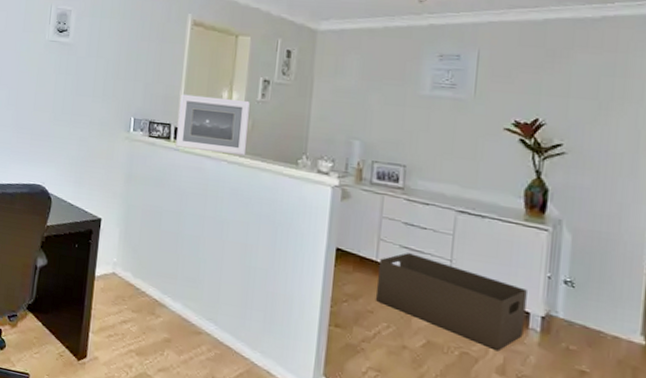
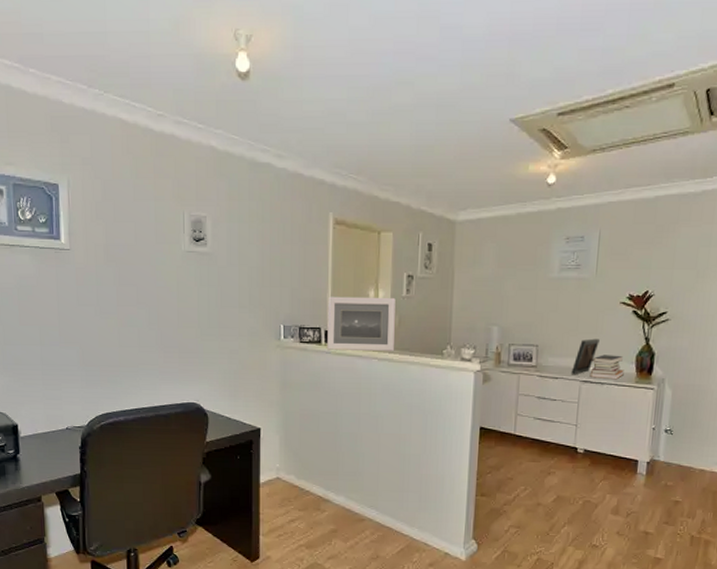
storage basket: present [376,253,527,352] -> none [515,423,636,496]
picture frame: none [444,164,479,204] -> present [571,338,600,375]
books: none [467,184,510,215] -> present [589,355,624,380]

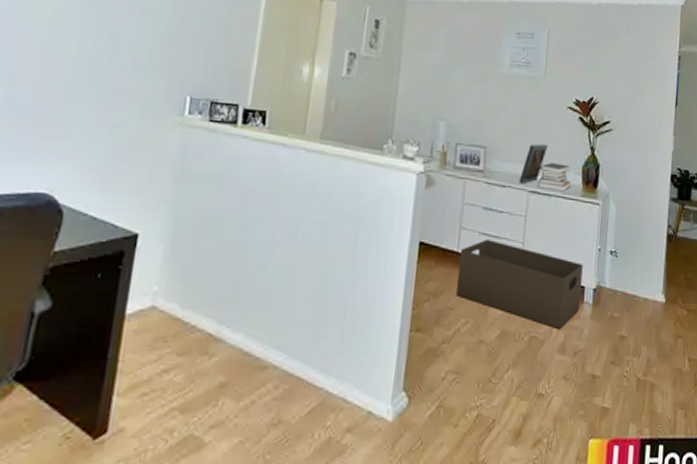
picture frame: present [327,296,396,352] -> none [244,67,334,143]
storage basket: none [515,423,636,496] -> present [456,239,583,330]

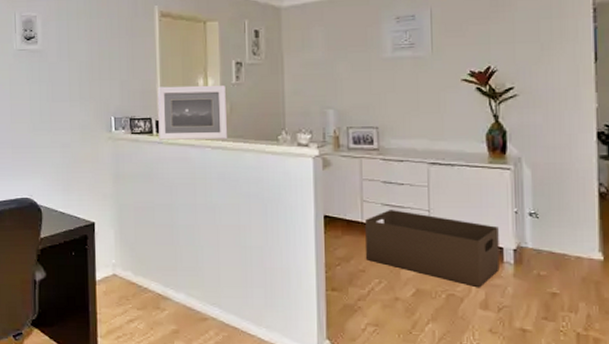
picture frame: none [244,67,334,143] -> present [157,85,228,141]
picture frame: present [518,143,548,184] -> none [416,118,444,157]
books: present [537,162,571,192] -> none [437,134,475,161]

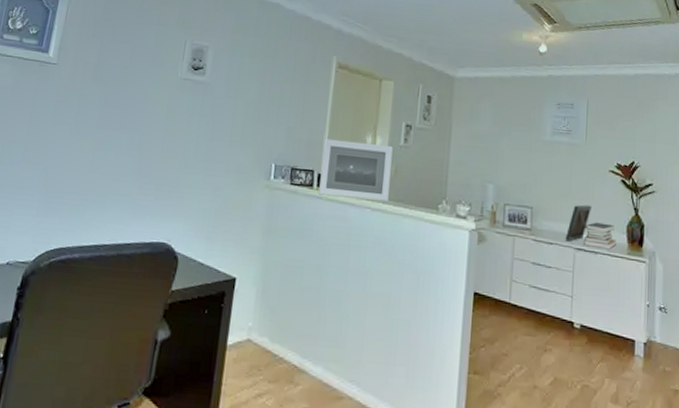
storage basket: present [365,210,500,288] -> none [510,292,632,381]
picture frame: none [416,118,444,157] -> present [565,204,591,242]
books: none [437,134,475,161] -> present [583,222,616,250]

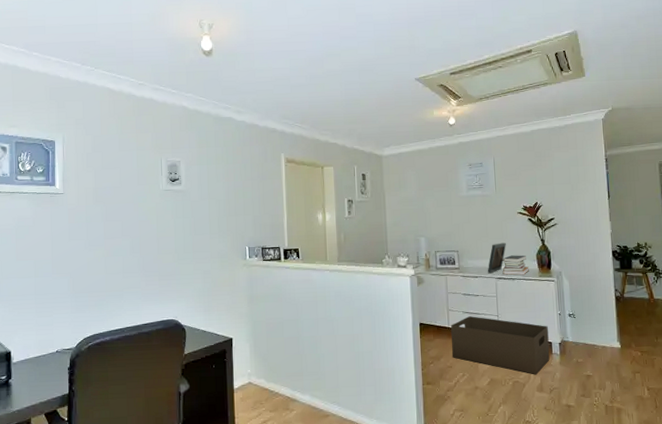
picture frame: present [319,138,393,203] -> none [284,218,343,266]
storage basket: none [510,292,632,381] -> present [451,316,550,375]

